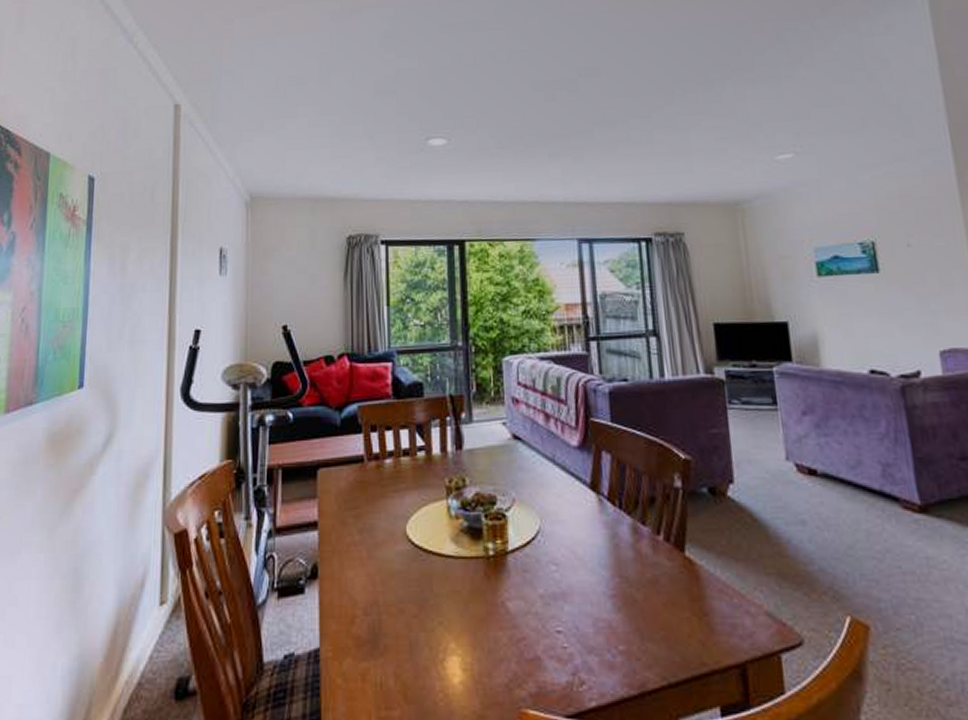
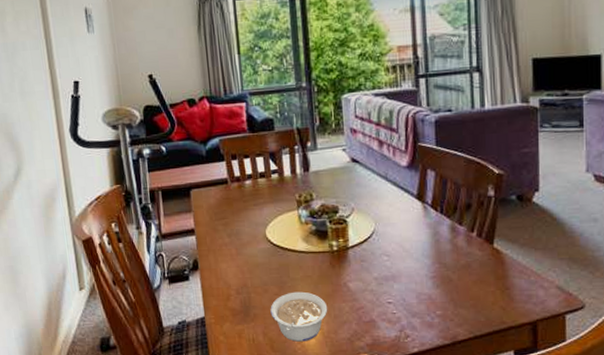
legume: none [406,613,480,688] -> present [270,291,328,342]

